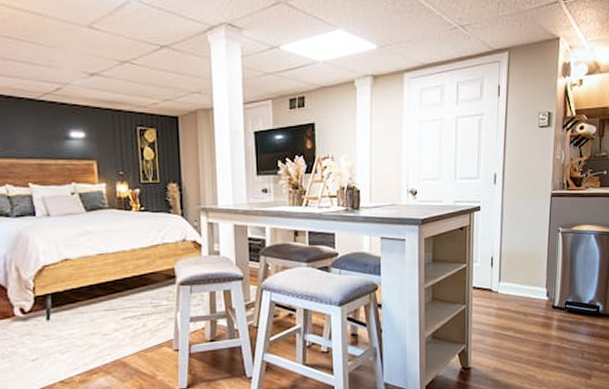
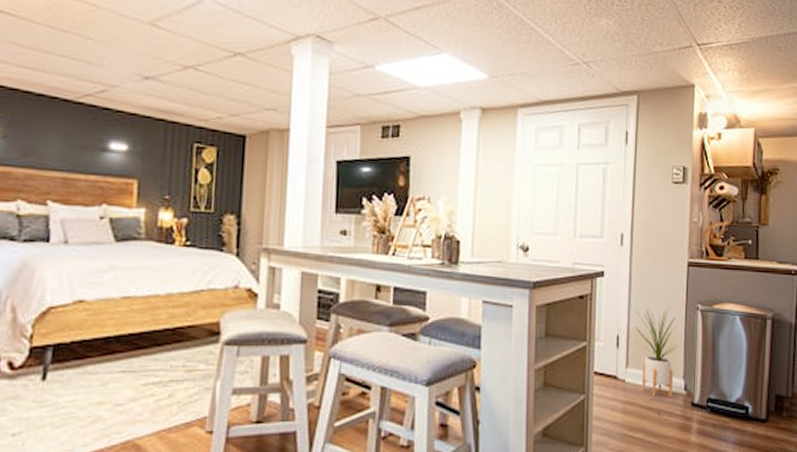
house plant: none [506,231,550,303] -> present [635,306,687,397]

